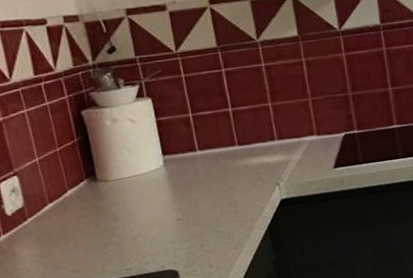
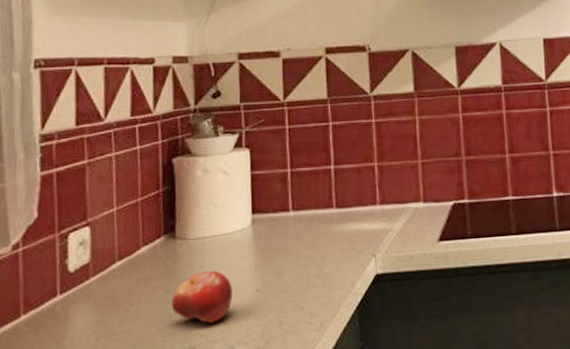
fruit: none [103,205,157,250] -> present [171,270,232,323]

